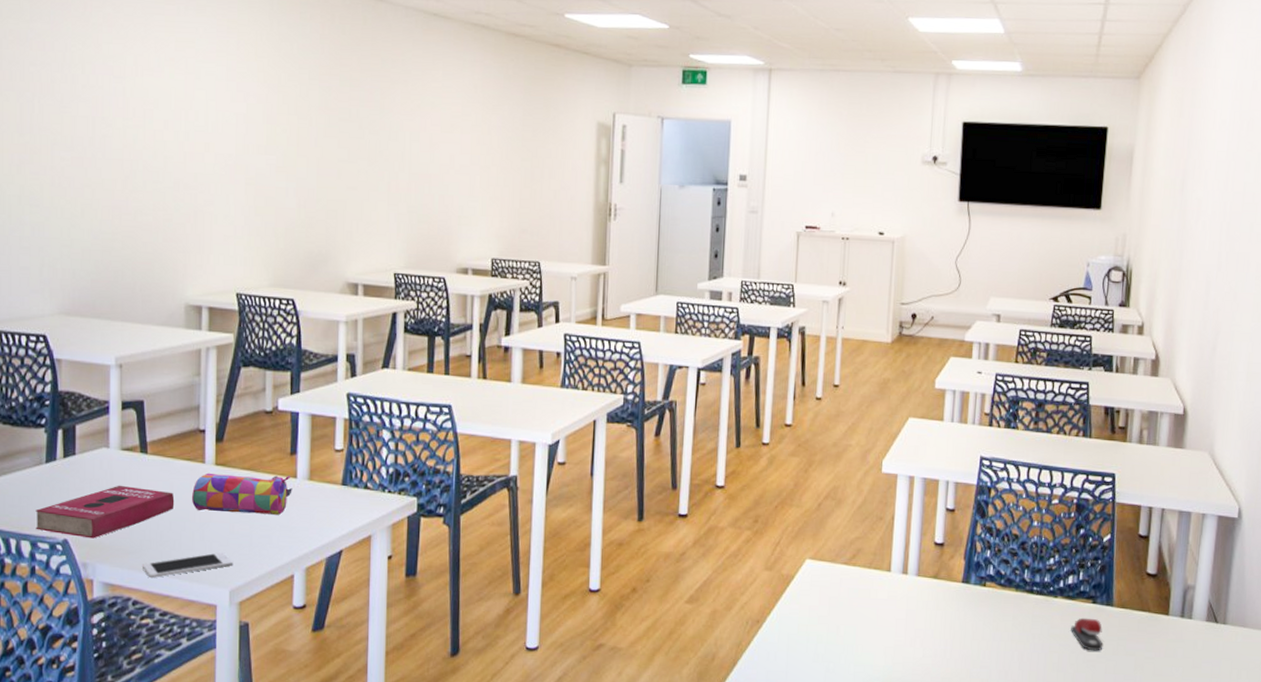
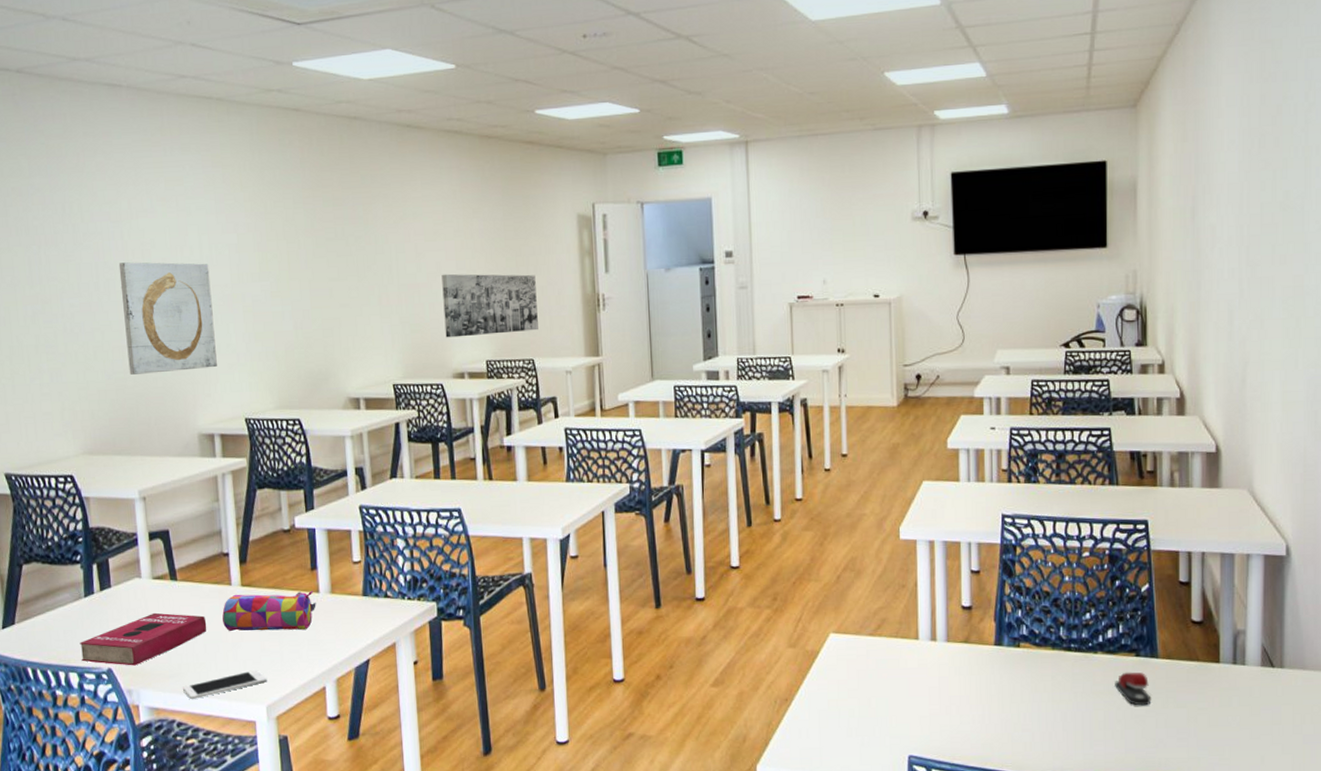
wall art: none [117,120,214,238] -> present [118,262,217,375]
wall art: none [452,167,549,234] -> present [441,273,538,338]

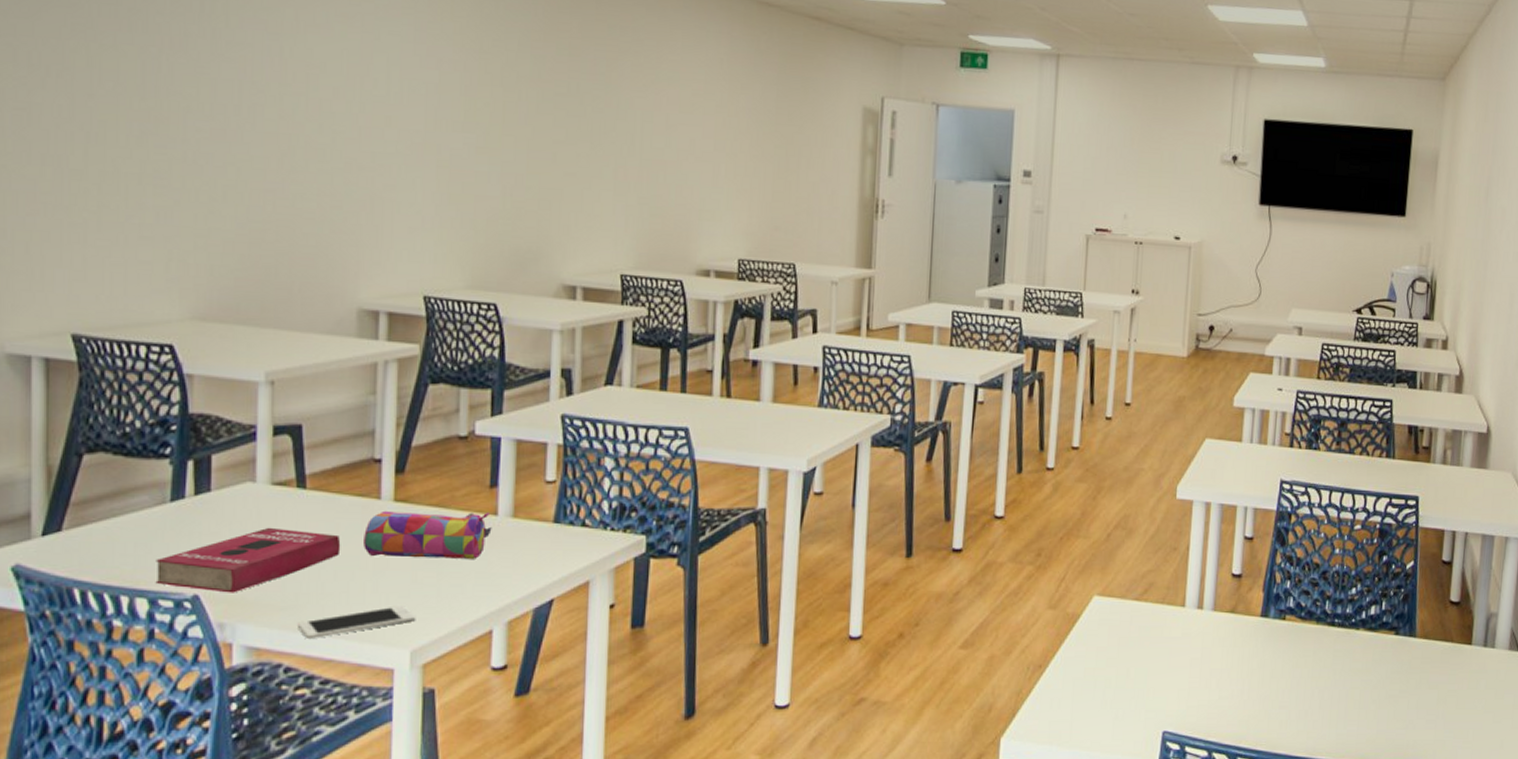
wall art: present [118,262,217,375] -> none [271,85,397,230]
wall art: present [441,273,538,338] -> none [692,153,807,232]
stapler: present [1115,672,1152,706] -> none [1373,650,1406,686]

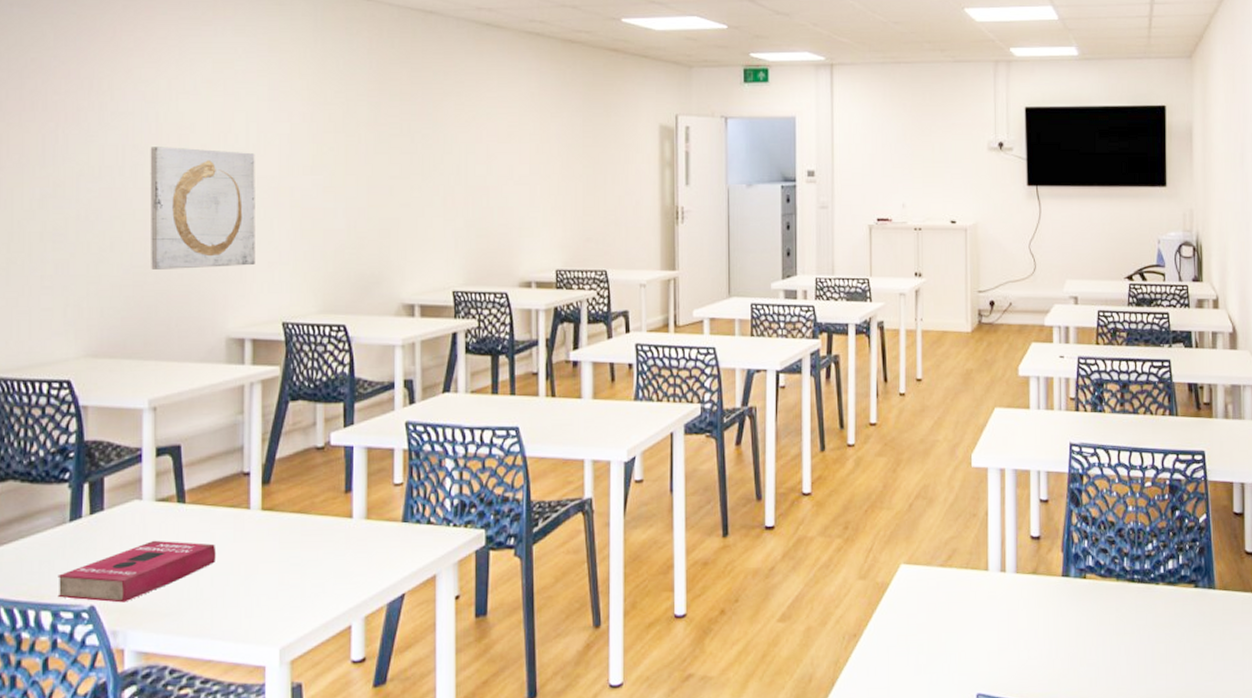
wall art: none [271,85,397,230] -> present [150,147,255,270]
cell phone: present [298,606,416,640] -> none [181,606,284,642]
pencil case: present [364,510,492,559] -> none [236,516,348,563]

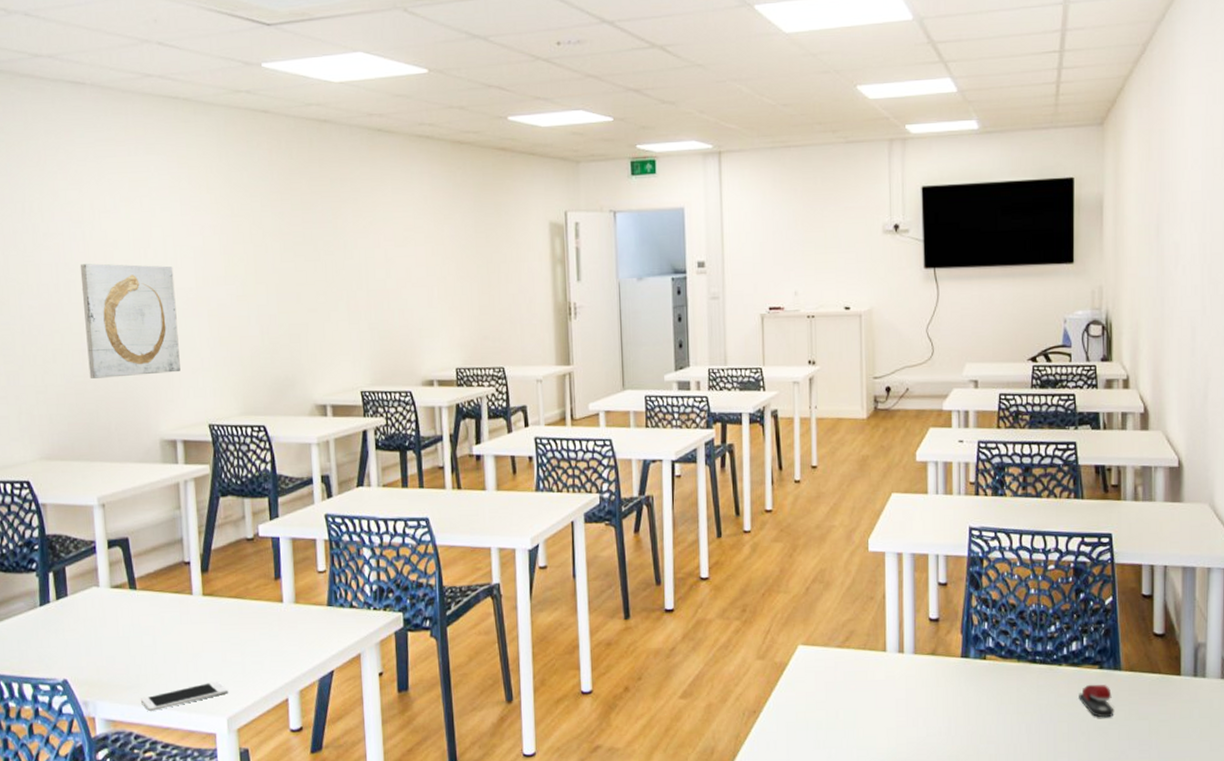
book: present [57,540,216,603] -> none [34,622,167,677]
cell phone: none [181,606,284,642] -> present [141,681,229,712]
stapler: none [1175,603,1209,638] -> present [1079,684,1114,718]

